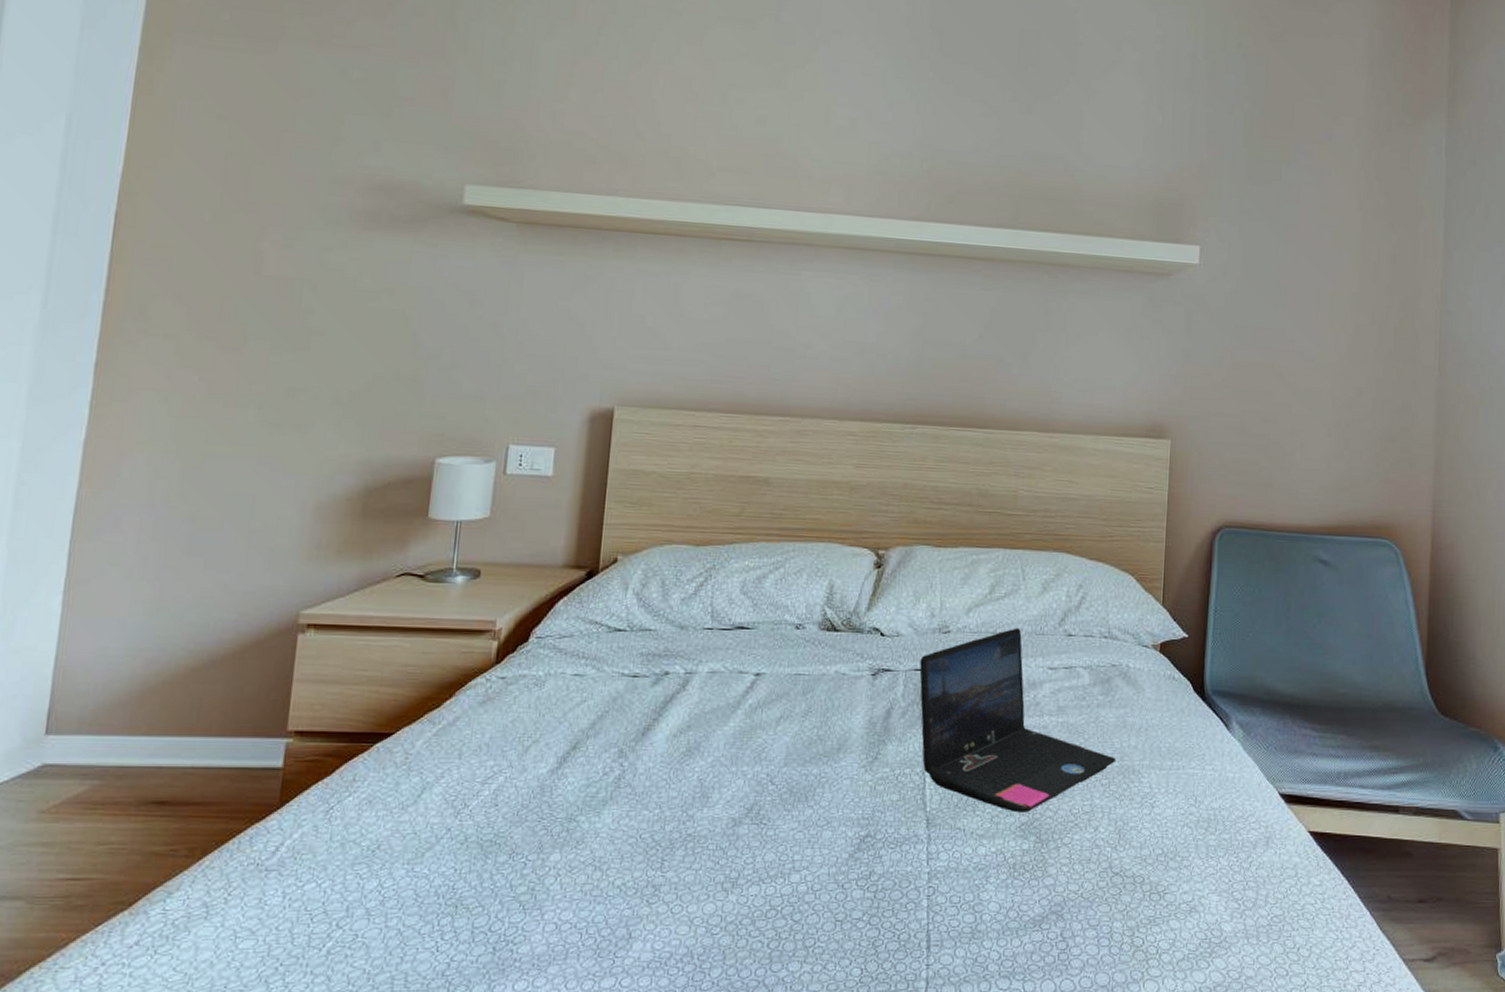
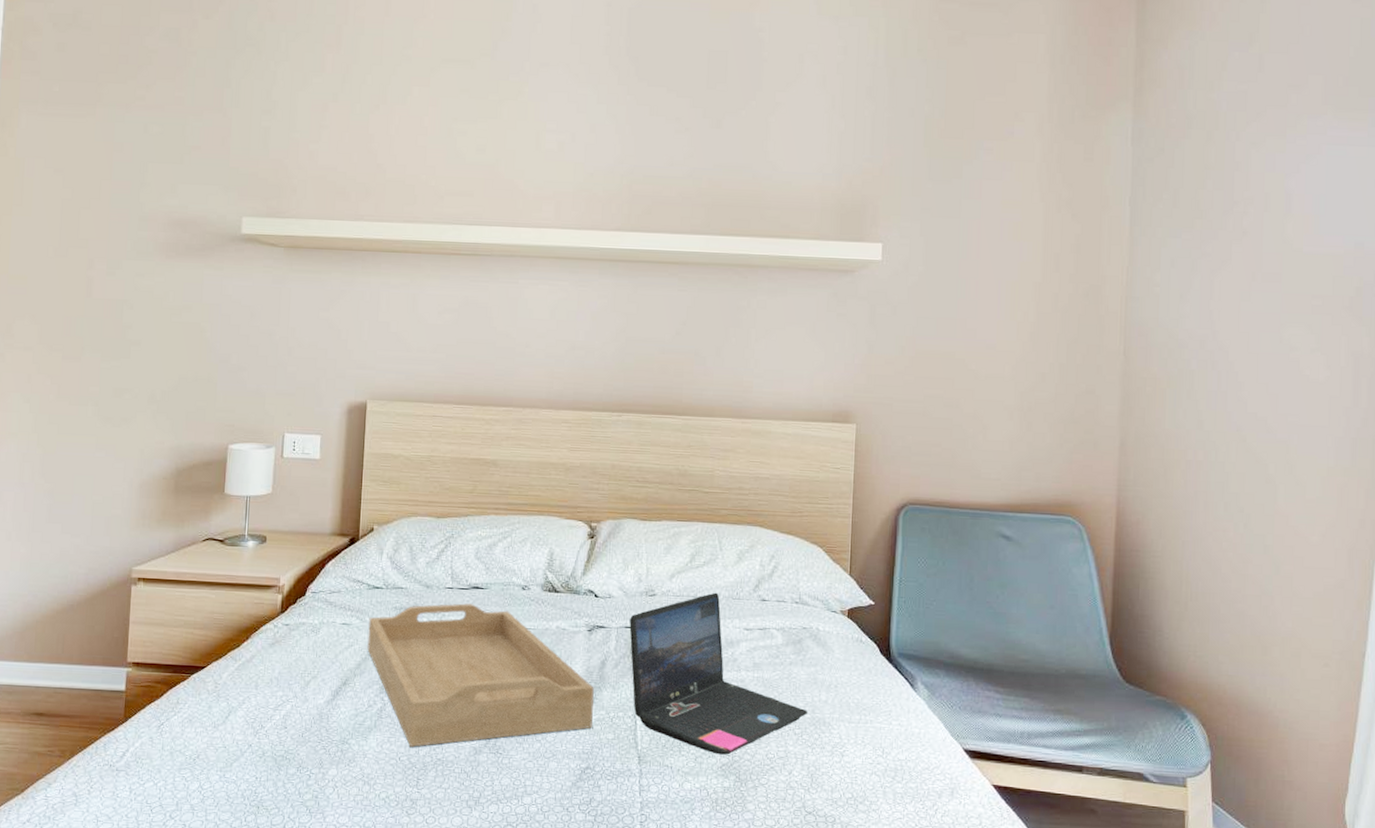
serving tray: none [604,646,877,821] -> present [367,603,594,747]

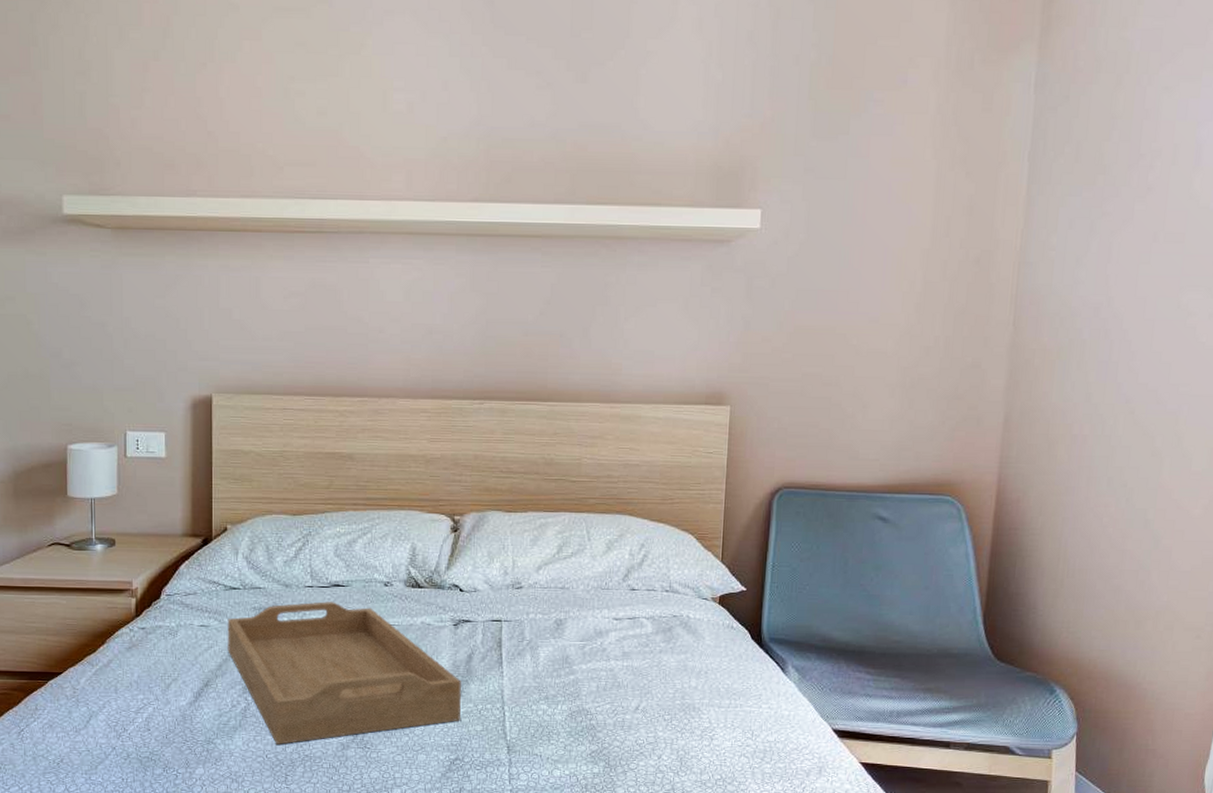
laptop: present [629,592,808,755] -> none [496,583,678,742]

